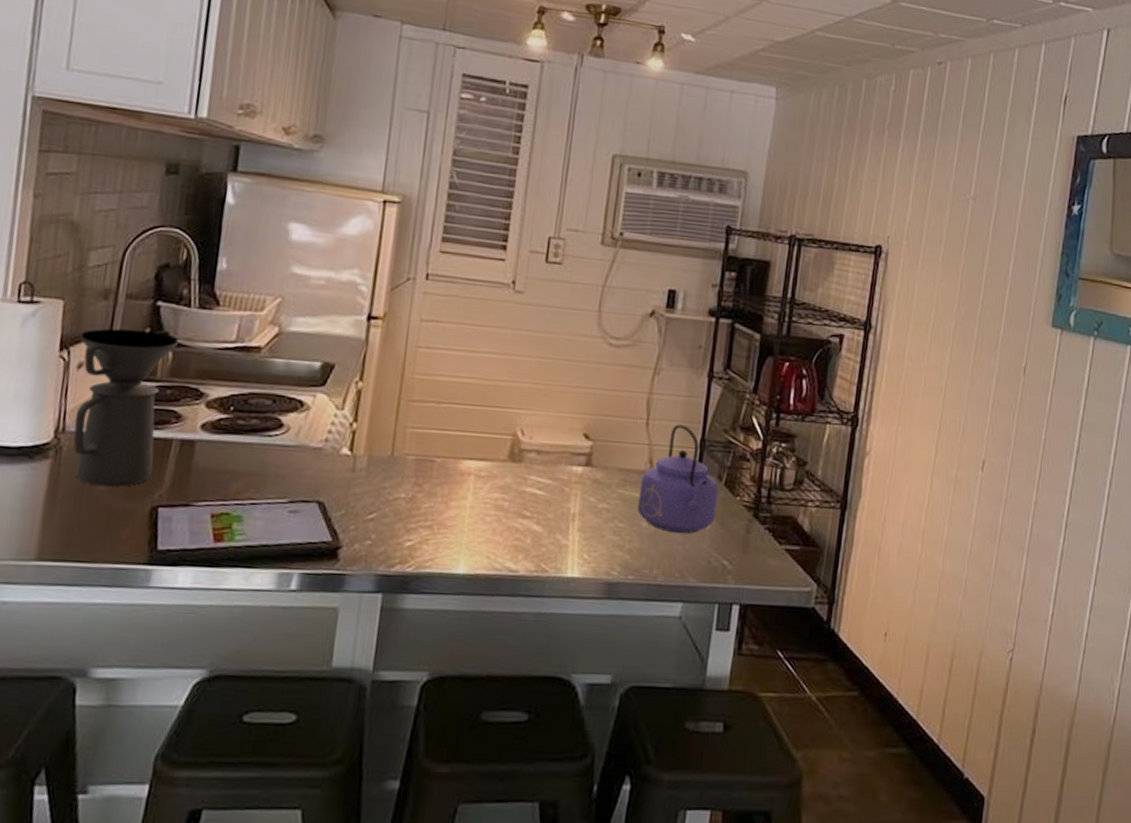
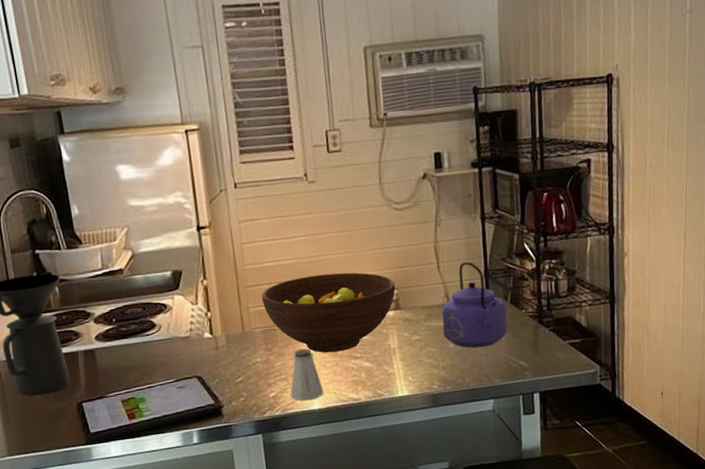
fruit bowl: none [424,402,591,505] -> present [261,272,395,353]
saltshaker: none [432,492,475,561] -> present [291,349,323,401]

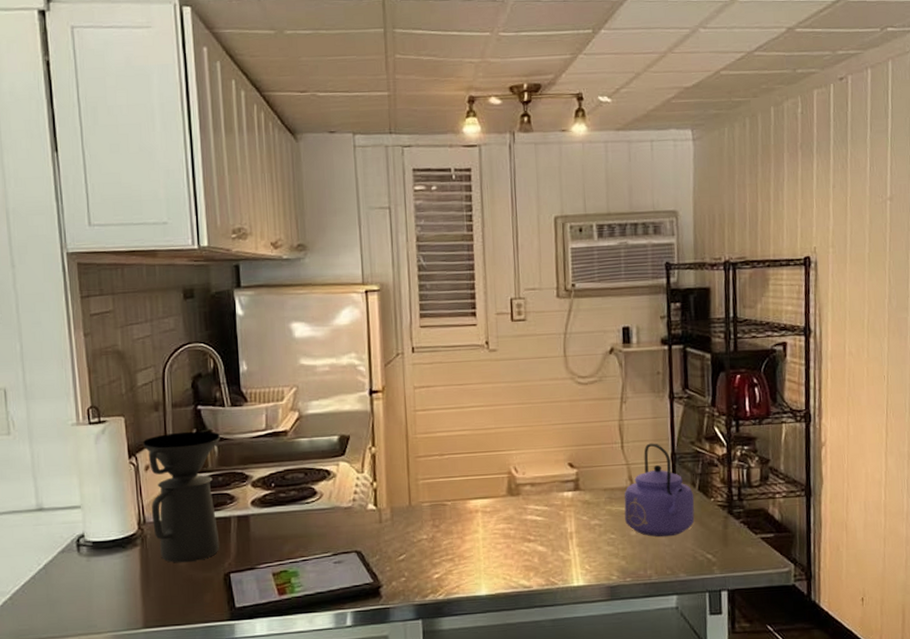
fruit bowl: present [261,272,395,353] -> none [432,447,575,534]
saltshaker: present [291,349,323,401] -> none [456,528,492,585]

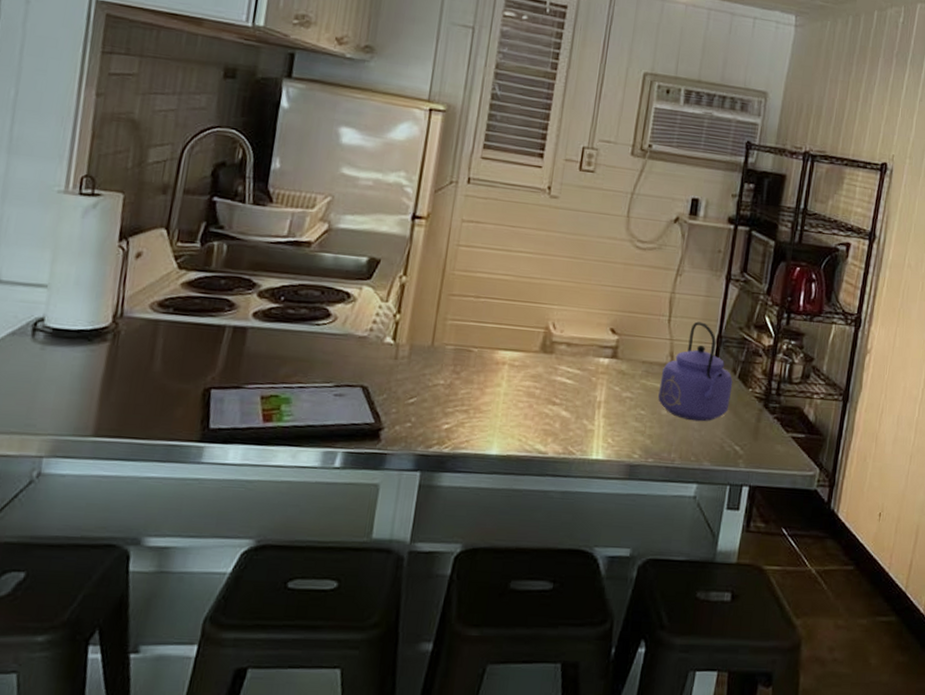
coffee maker: present [142,431,220,563] -> none [130,221,233,370]

